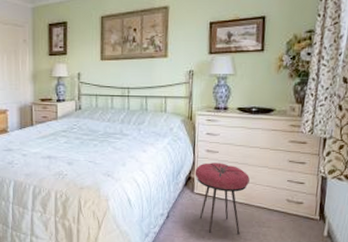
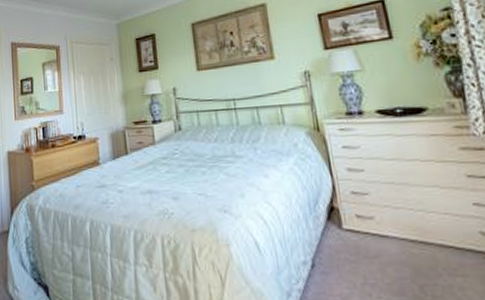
stool: present [194,163,250,235] -> none [337,184,423,290]

